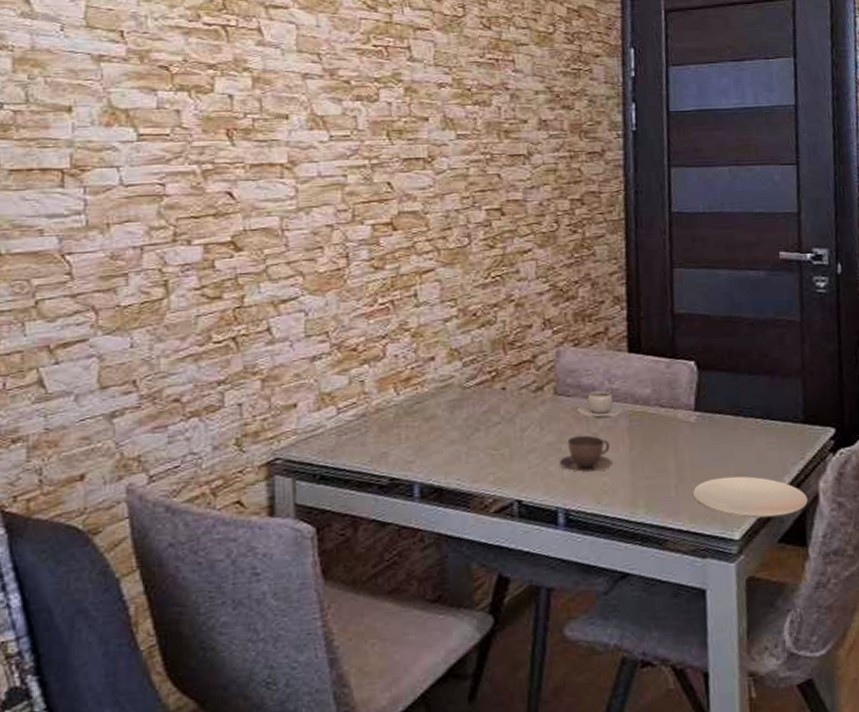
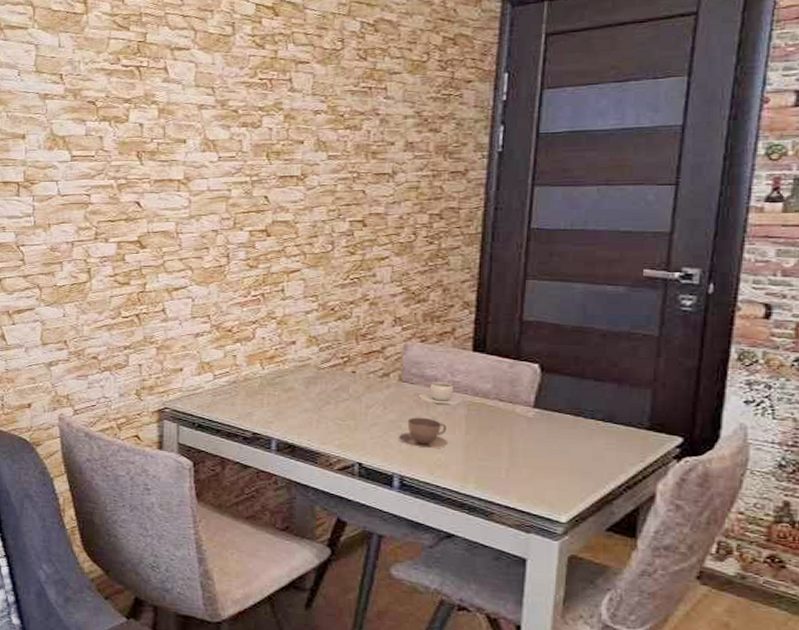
plate: present [693,476,808,519] -> none [524,467,643,510]

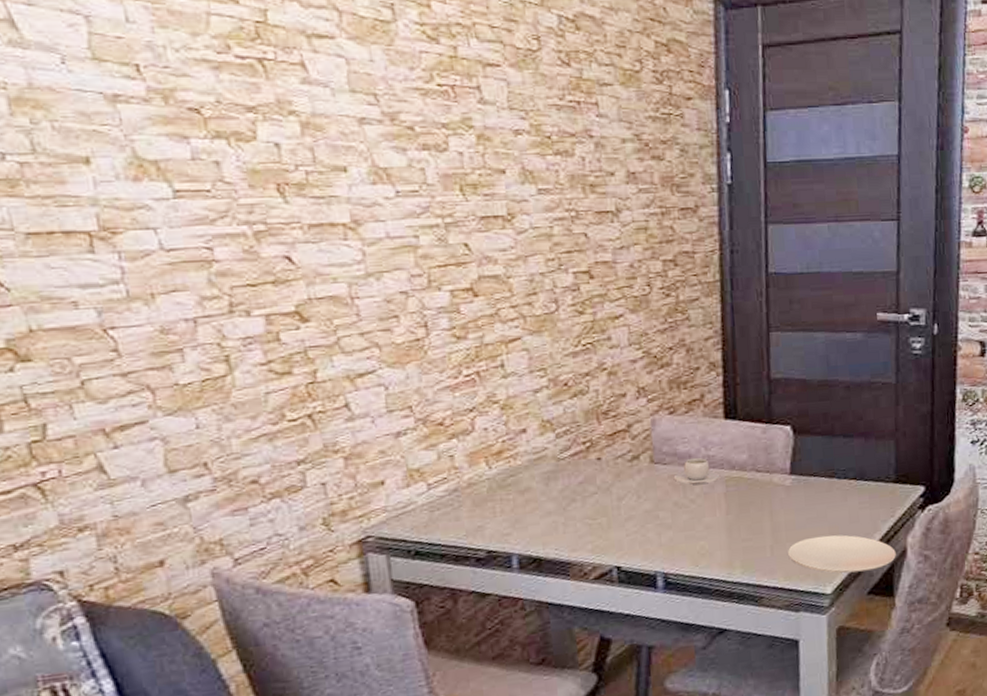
teacup: present [399,417,448,449] -> none [657,501,710,537]
plate: none [524,467,643,510] -> present [788,535,896,574]

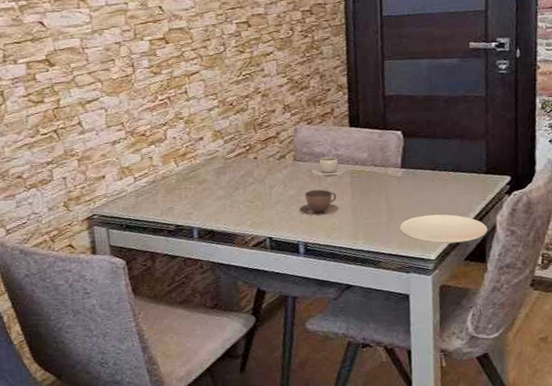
teacup: none [657,501,710,537] -> present [299,189,339,216]

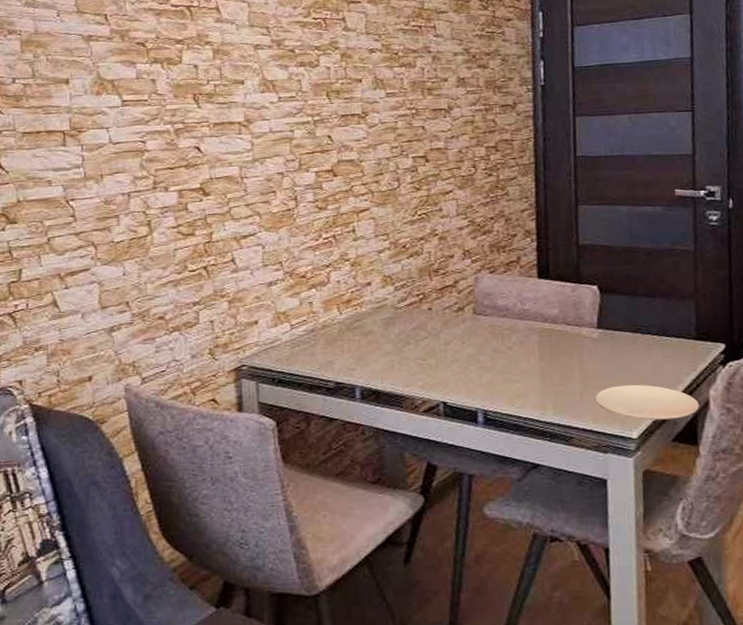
teacup: present [299,189,339,216] -> none [479,348,525,380]
teacup: present [311,156,347,177] -> none [493,310,535,334]

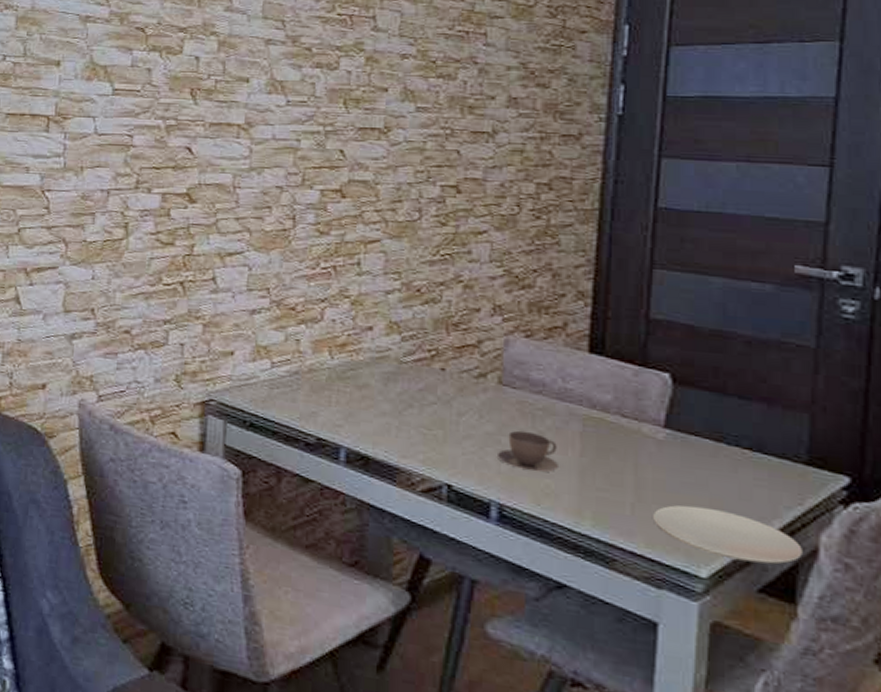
teacup: none [479,348,525,380] -> present [498,430,558,472]

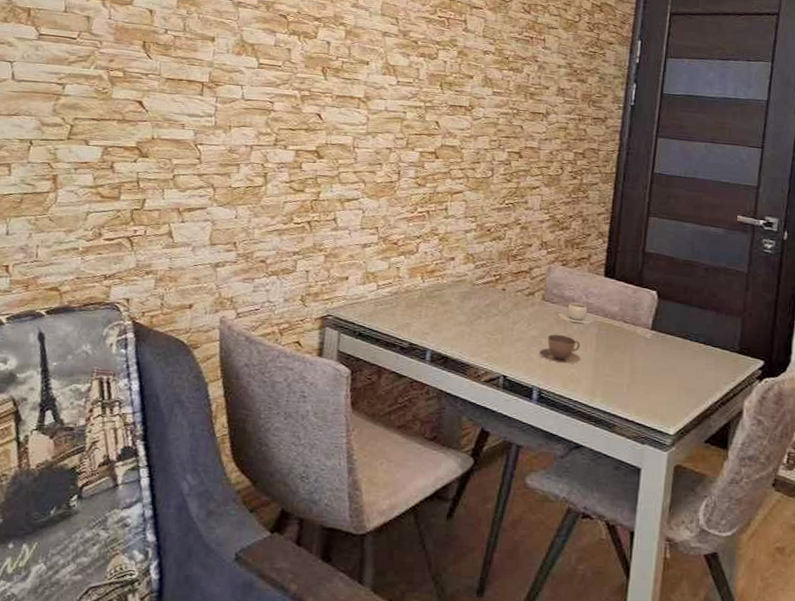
teacup: none [522,387,578,418] -> present [558,302,595,324]
plate: present [653,505,802,565] -> none [641,384,733,423]

